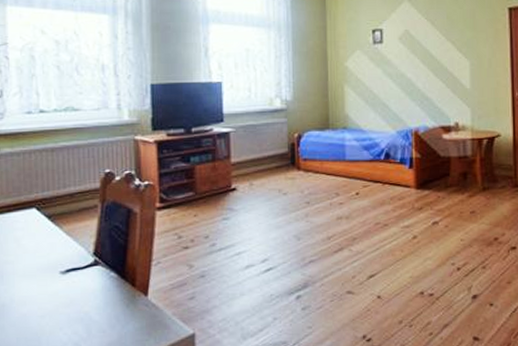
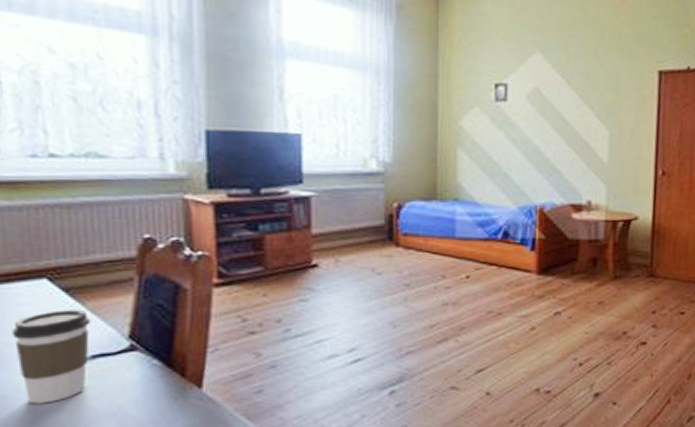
coffee cup: none [10,232,66,311] -> present [12,309,90,404]

